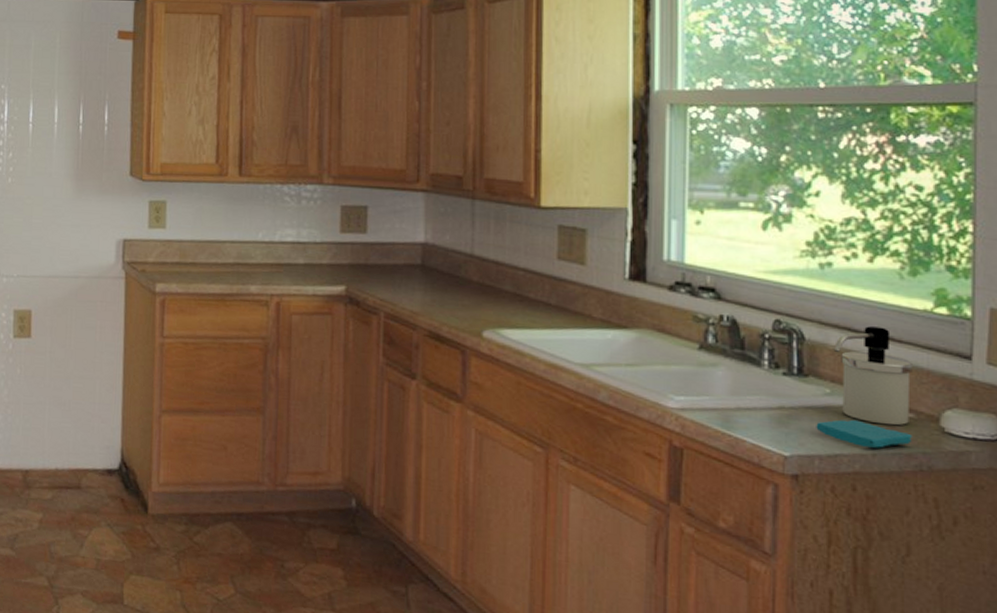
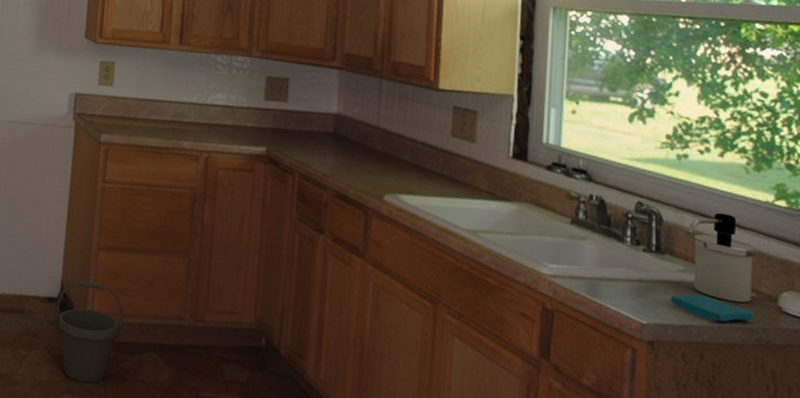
bucket: none [116,448,194,561] -> present [54,280,123,383]

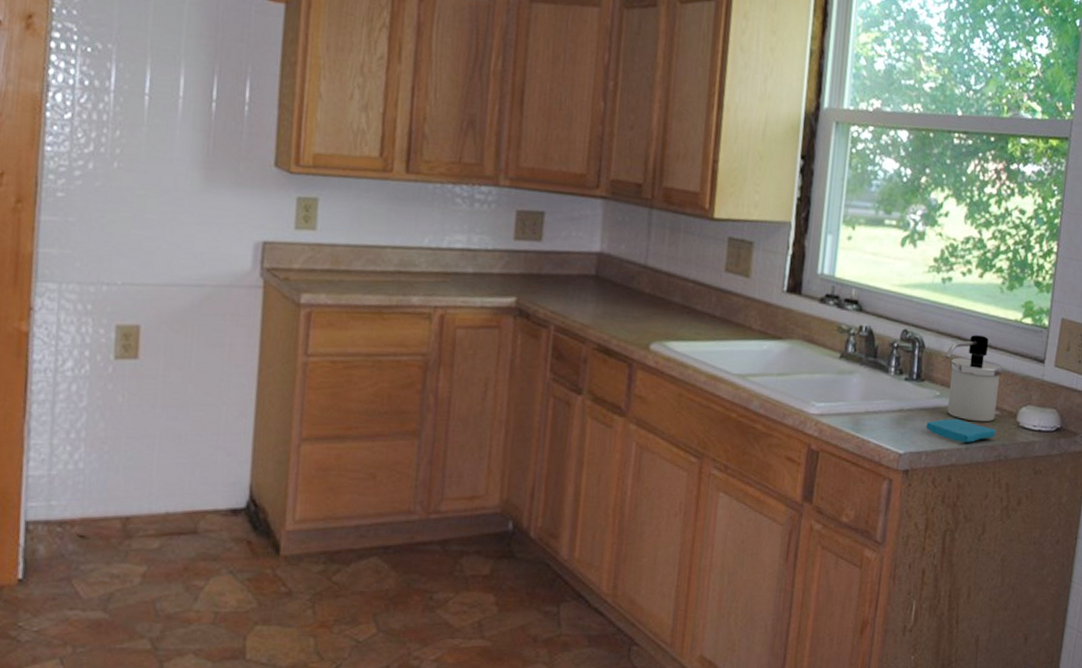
bucket: present [54,280,123,383] -> none [242,482,335,607]

